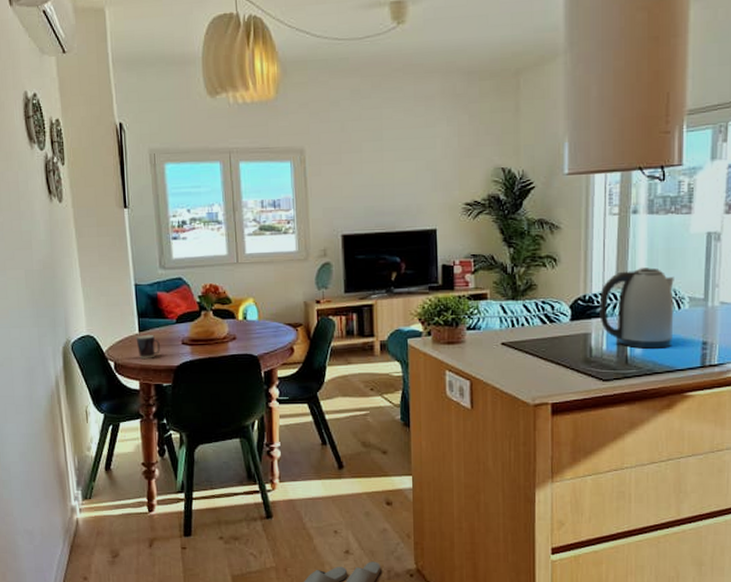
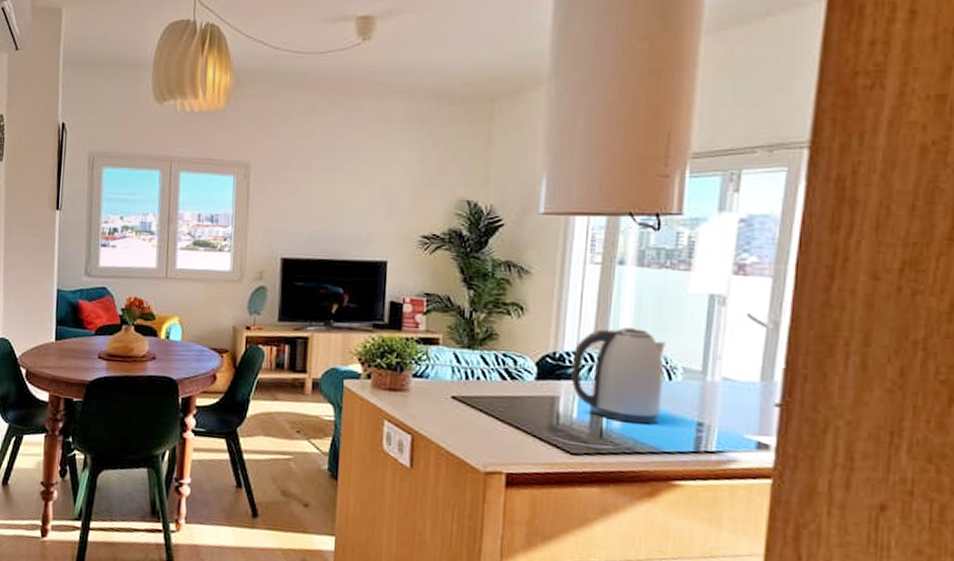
mug: present [136,335,160,359] -> none [51,344,75,370]

